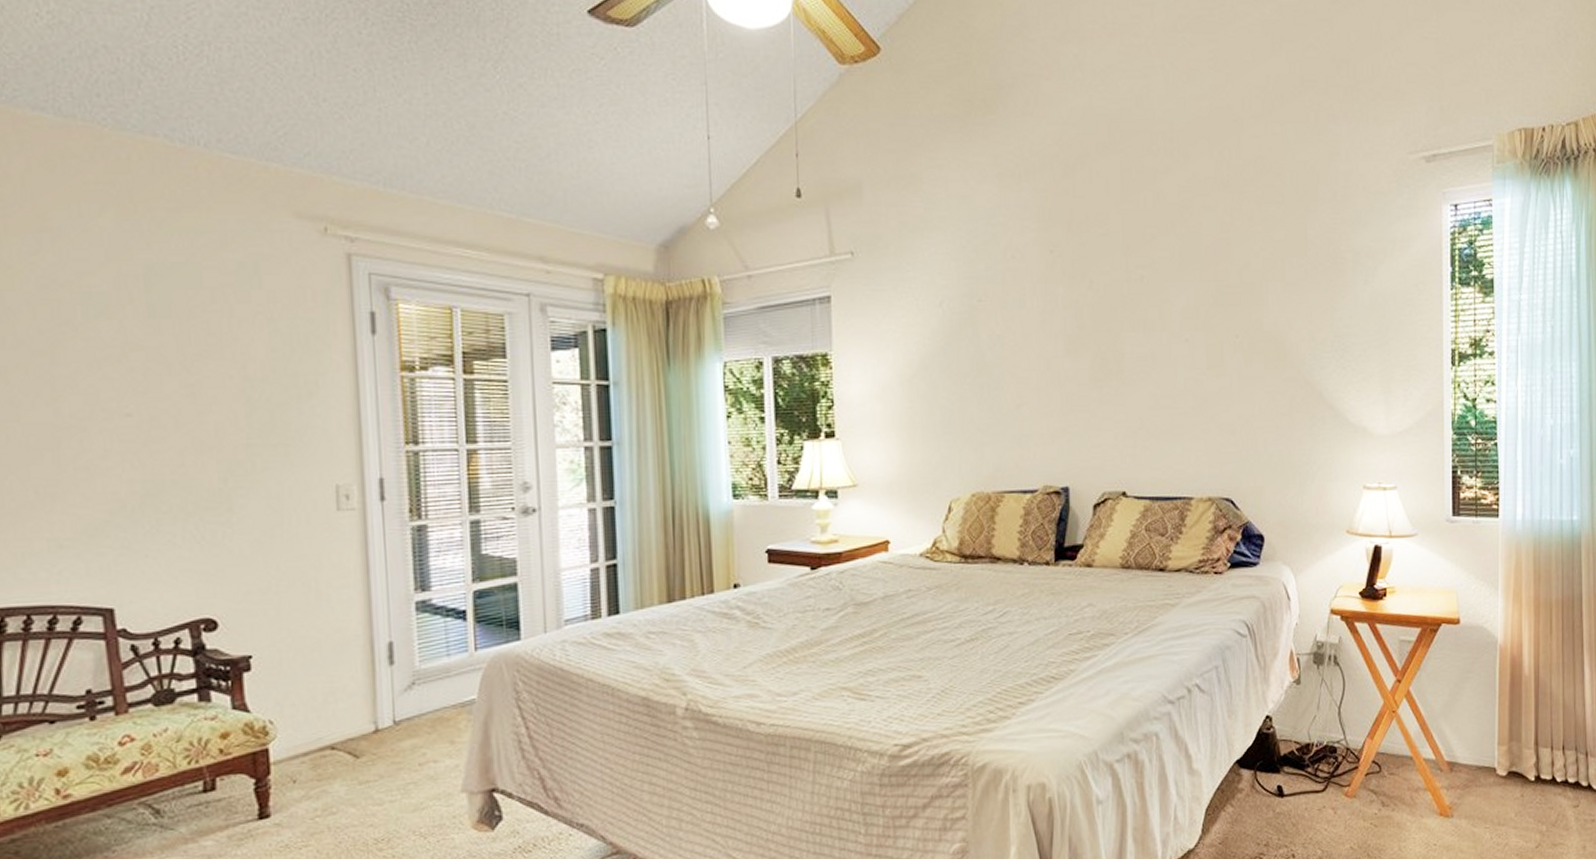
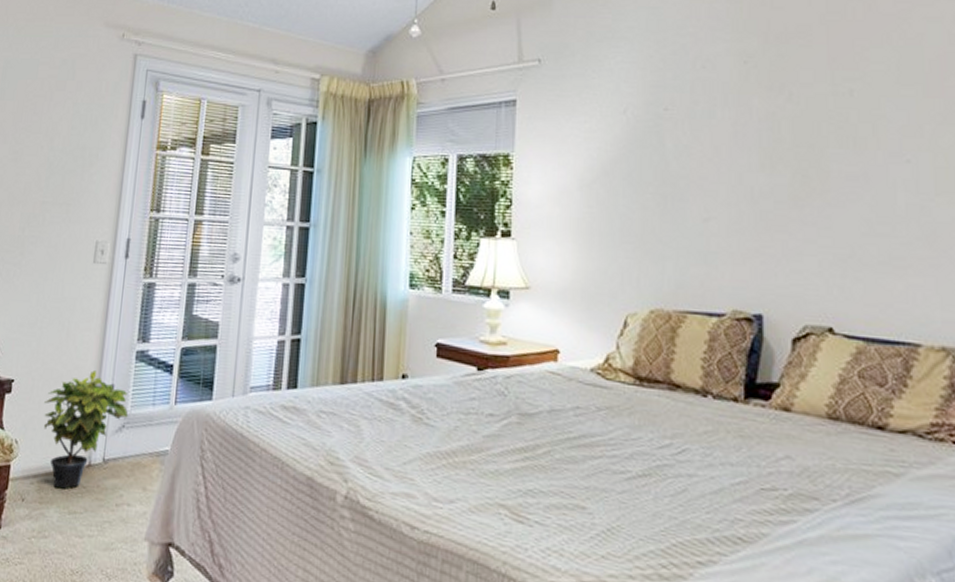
potted plant: none [301,630,418,762] -> present [44,370,129,489]

